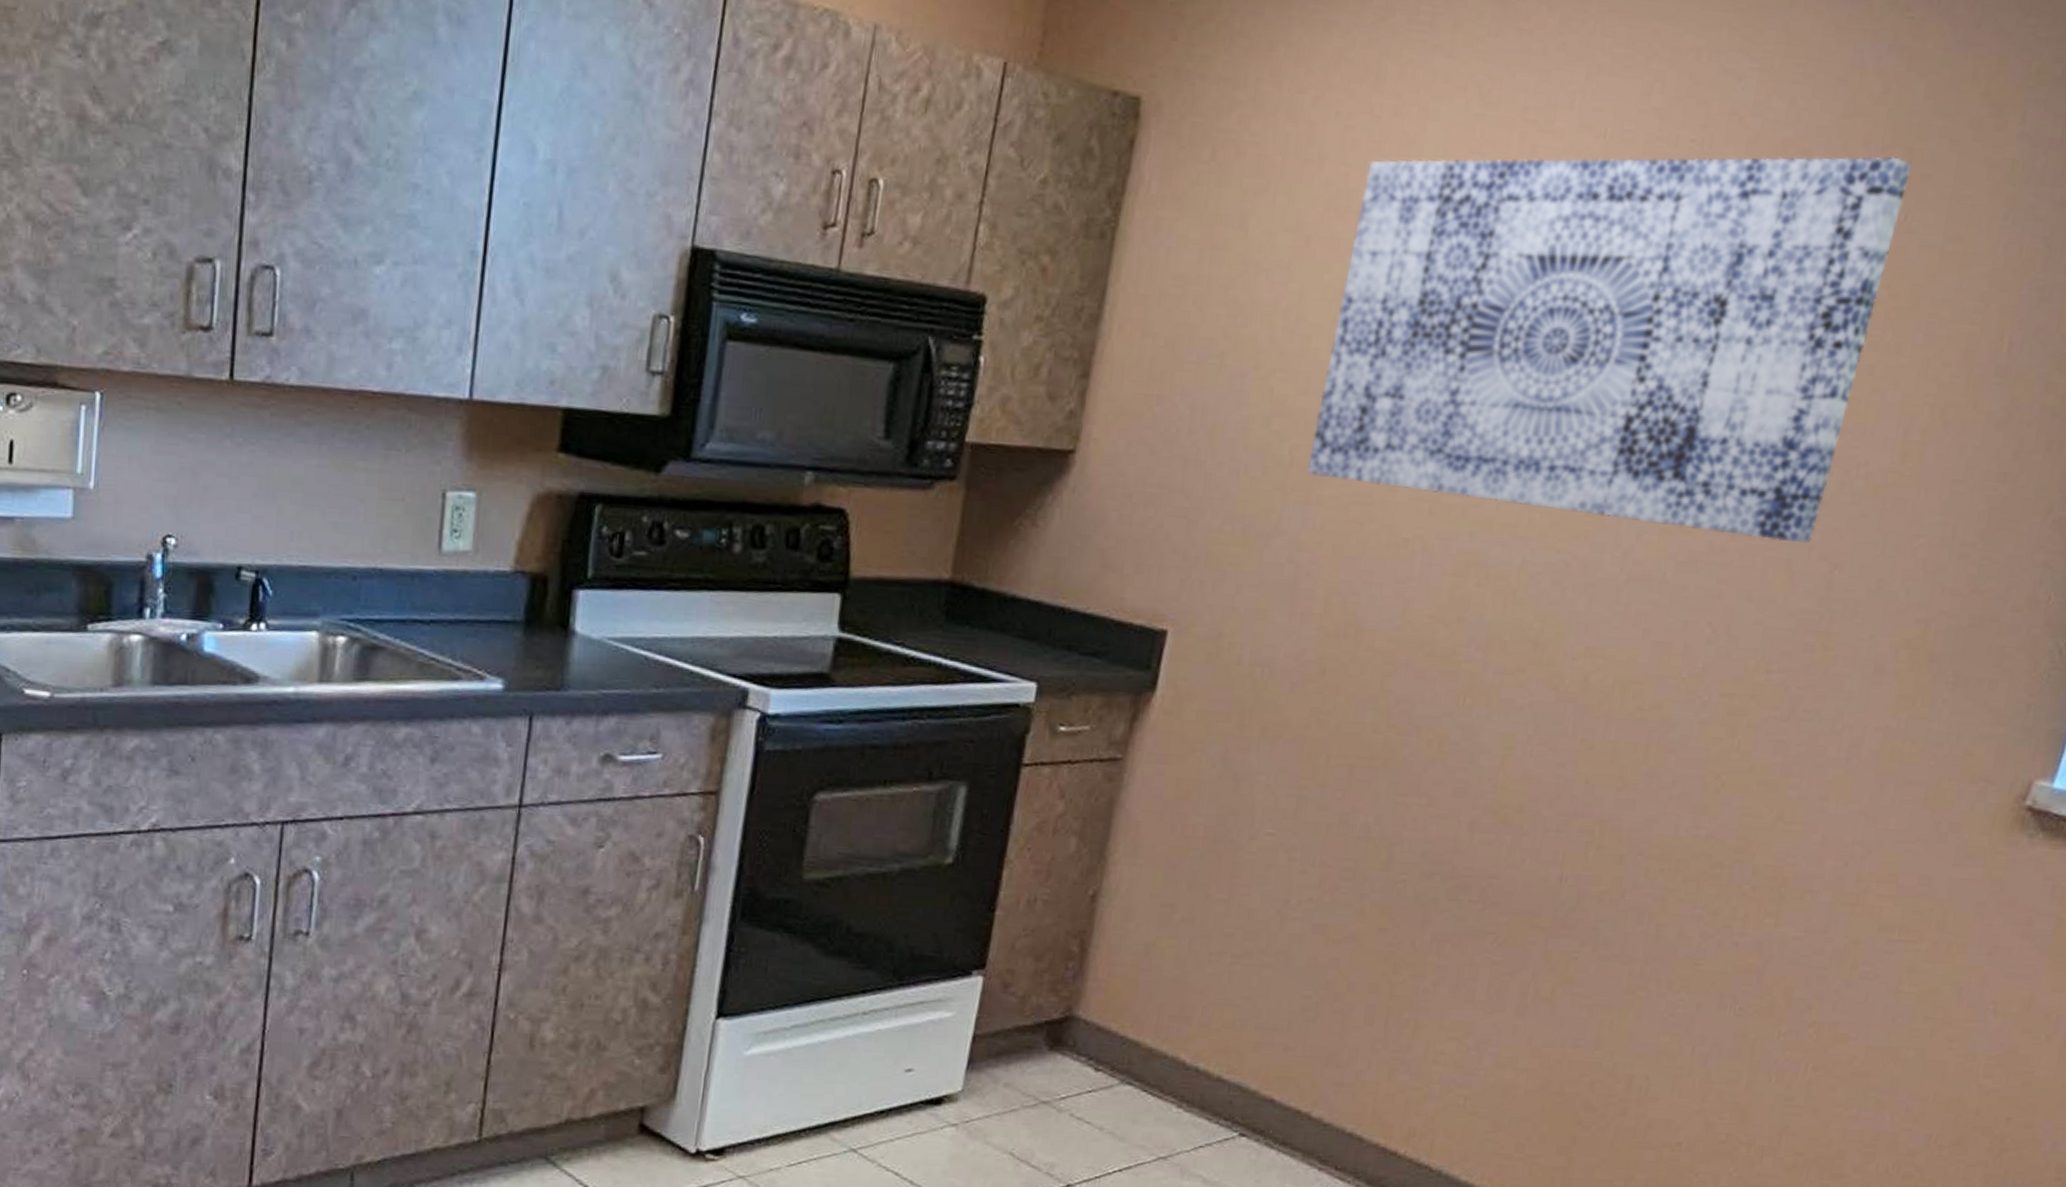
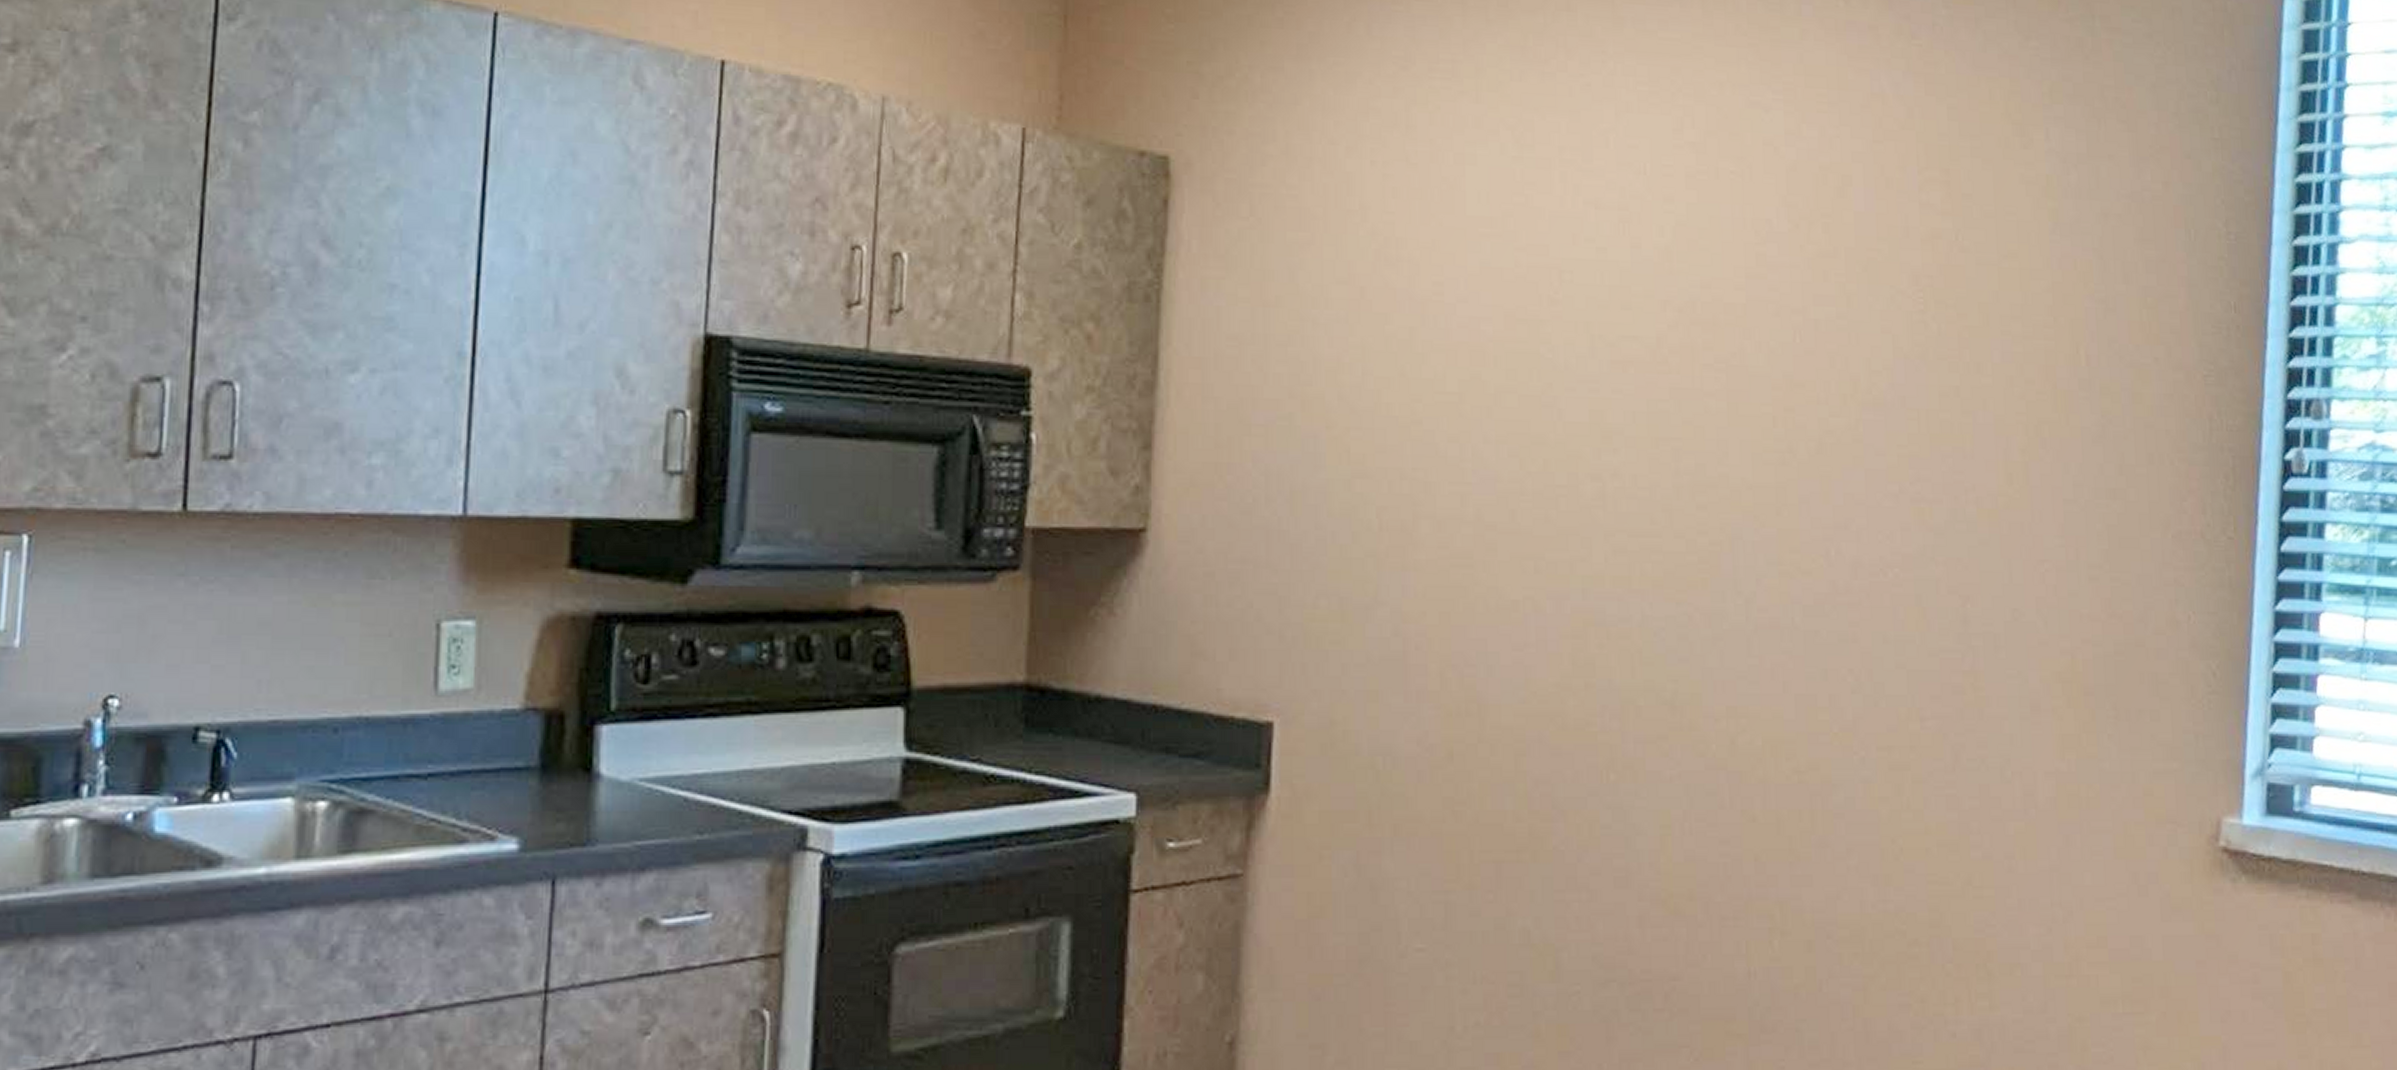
wall art: present [1306,156,1912,543] -> none [1397,178,1952,577]

